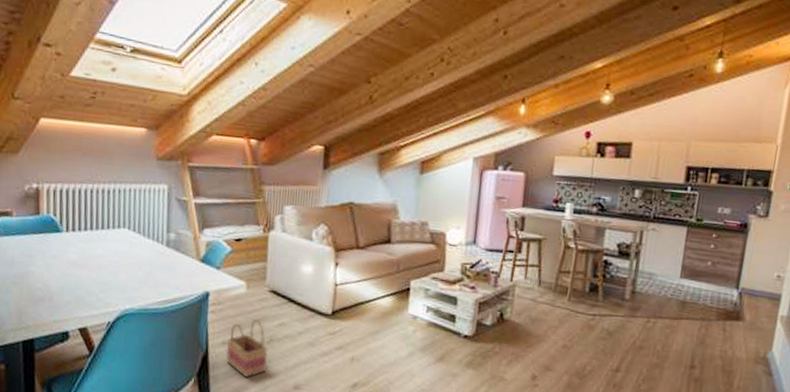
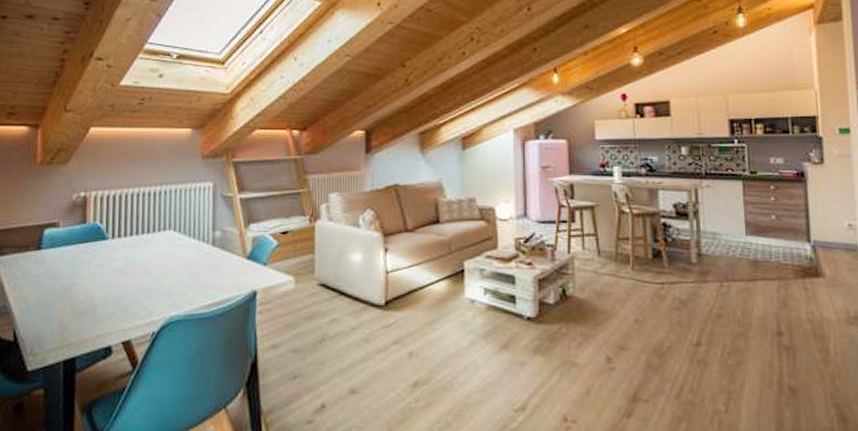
basket: present [226,319,268,378] -> none [276,317,321,385]

